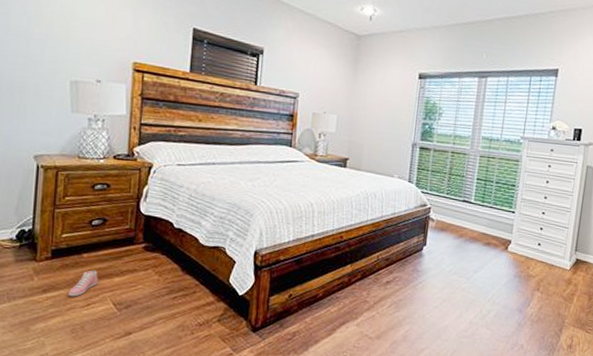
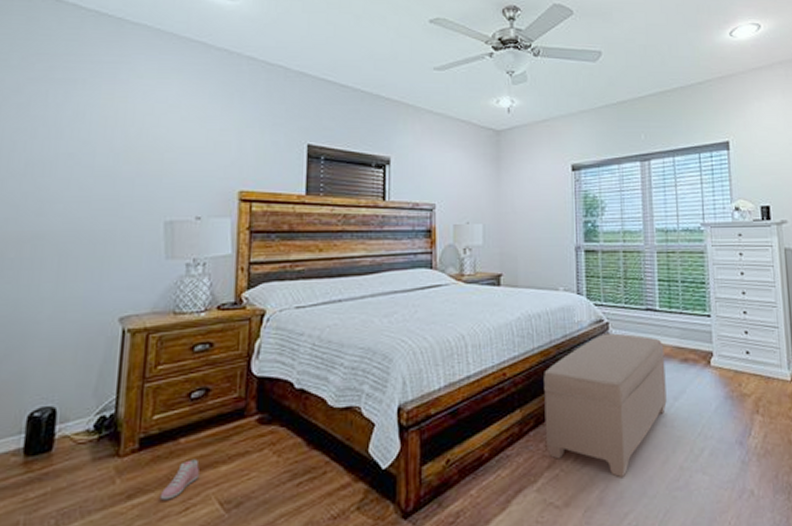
ottoman: none [367,216,473,324] -> present [544,333,667,478]

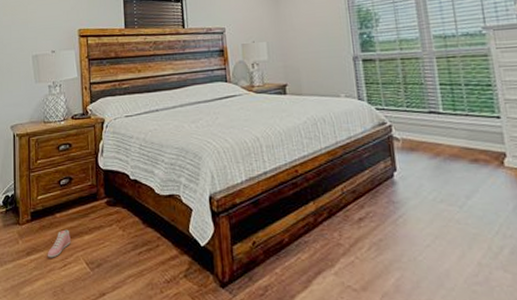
ottoman: present [544,333,667,478] -> none [332,135,459,269]

